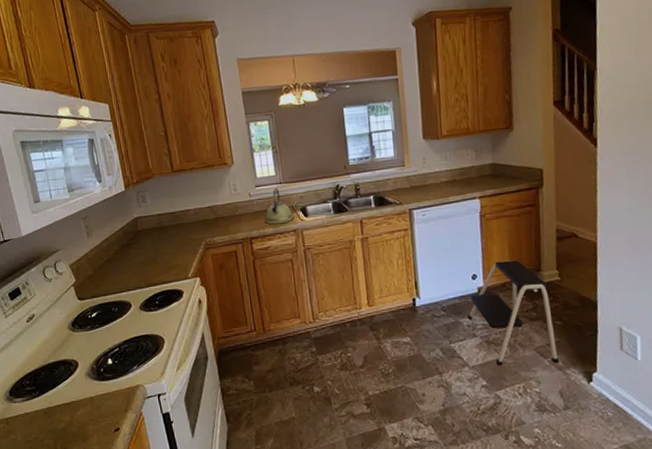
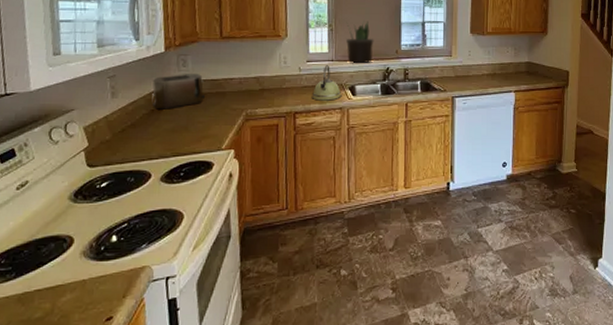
toaster: none [118,207,167,246] -> present [151,73,206,111]
planter: none [289,138,321,184] -> present [345,21,374,63]
step stool: present [467,260,559,366] -> none [495,151,571,251]

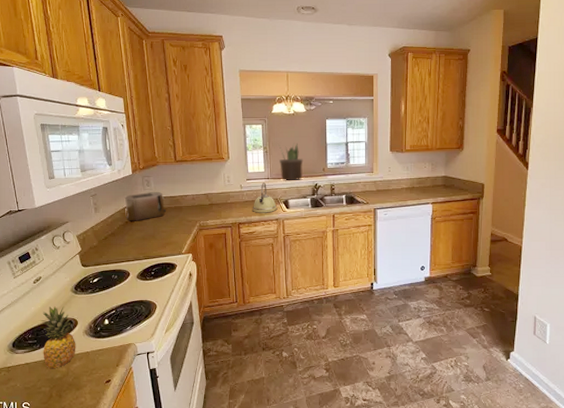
fruit: none [19,220,69,306] -> present [41,306,76,369]

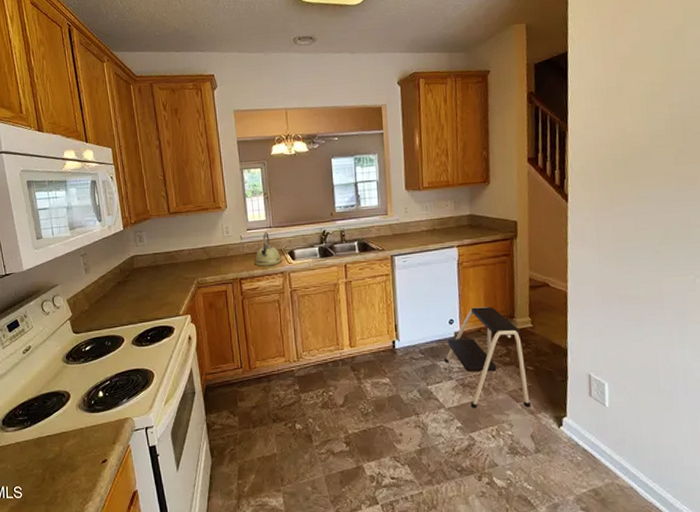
fruit: present [41,306,76,369] -> none [32,378,69,449]
toaster: present [124,191,167,222] -> none [116,247,162,283]
planter: present [278,143,304,180] -> none [280,186,309,228]
step stool: none [414,256,485,343] -> present [443,307,531,409]

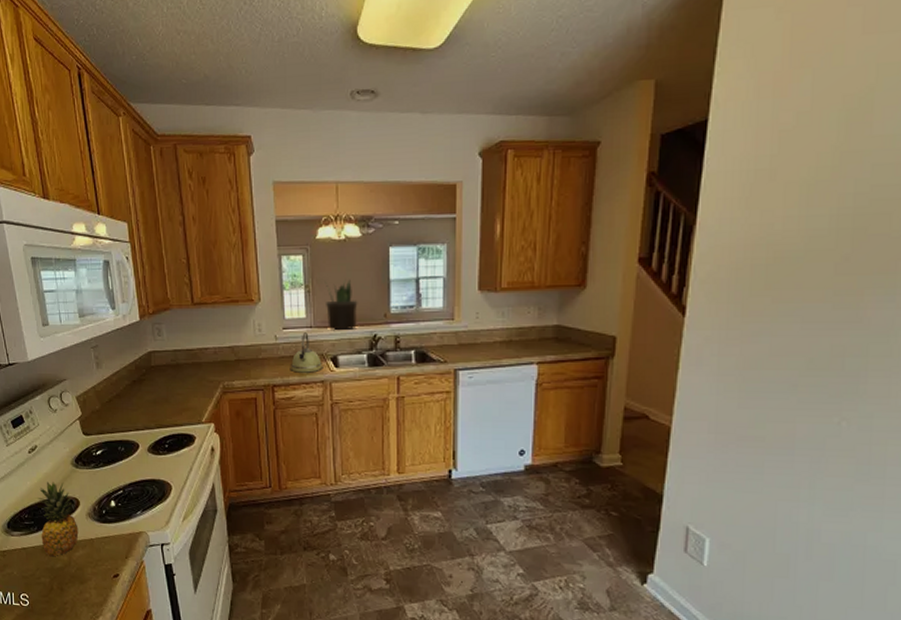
fruit: none [32,378,69,449] -> present [39,482,79,557]
planter: none [280,186,309,228] -> present [324,279,358,329]
step stool: present [443,307,531,409] -> none [509,437,610,559]

